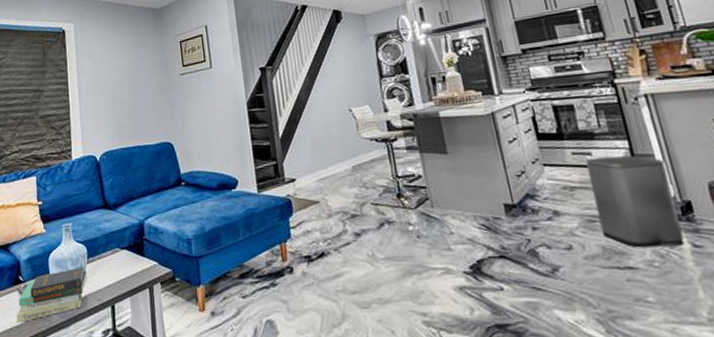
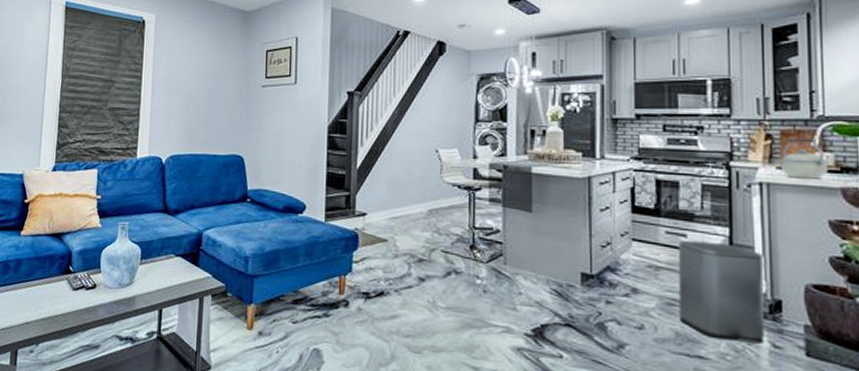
books: present [16,267,87,324] -> none [62,267,138,312]
kettle: none [657,46,702,86] -> present [780,137,830,179]

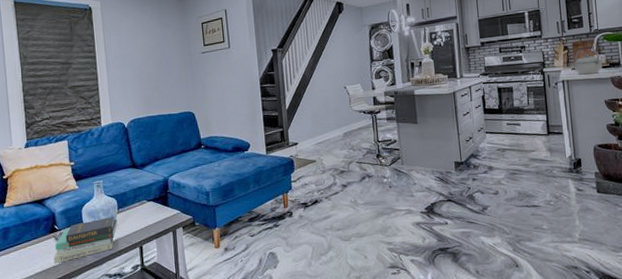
books: none [62,267,138,312] -> present [53,217,118,264]
pedal bin: present [678,240,765,345] -> none [516,126,572,192]

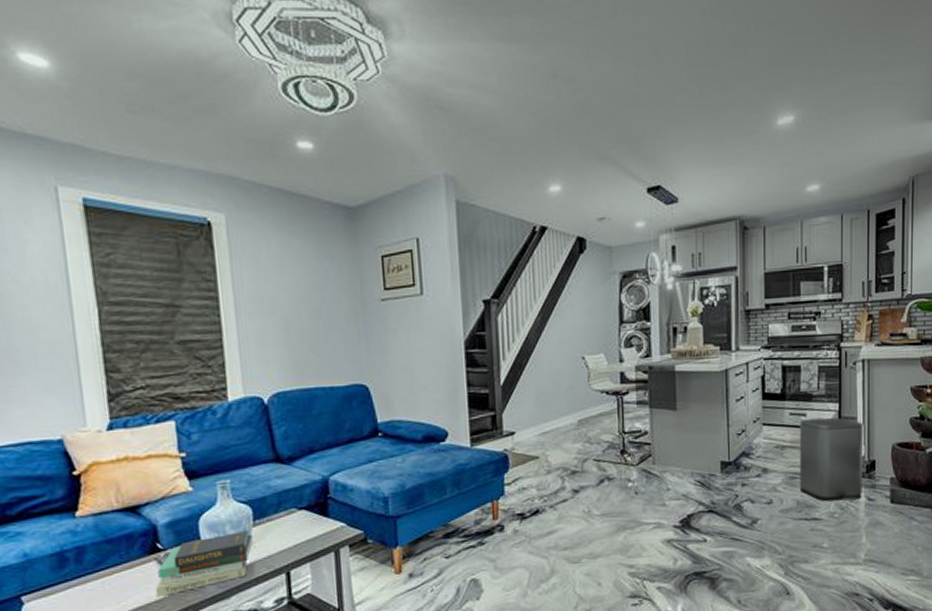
pedal bin: none [516,126,572,192] -> present [799,417,864,502]
kettle: present [574,45,604,75] -> none [878,314,914,353]

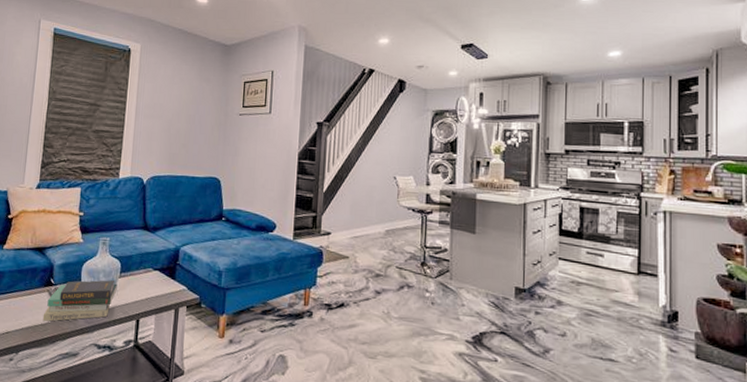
pedal bin: present [799,417,864,502] -> none [595,259,665,349]

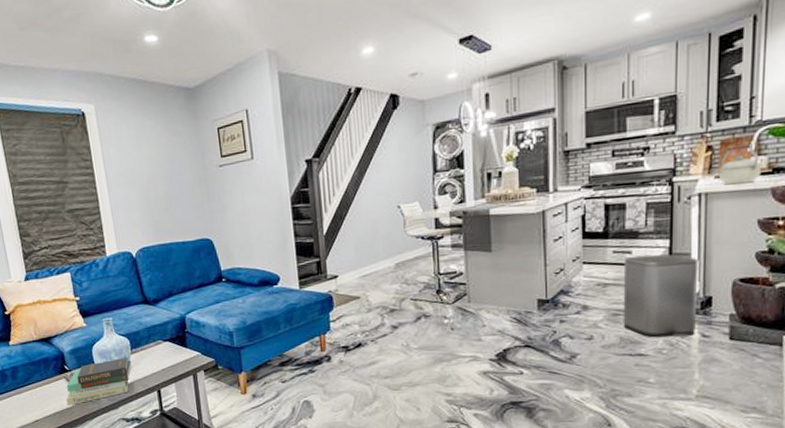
pedal bin: none [595,259,665,349] -> present [623,254,699,338]
kettle: none [680,173,720,209] -> present [718,143,764,185]

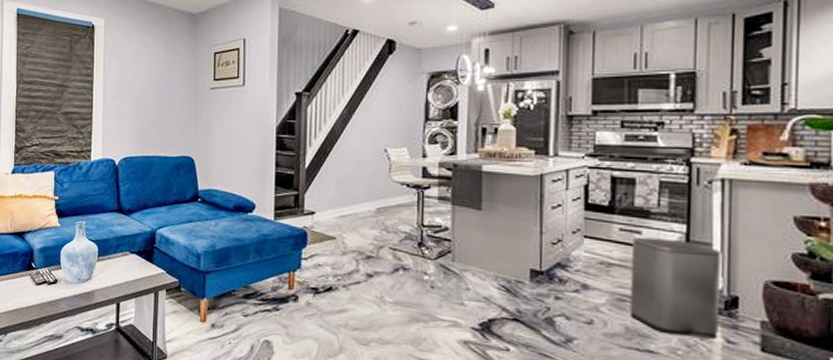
books: present [66,358,132,406] -> none [27,263,96,305]
kettle: present [718,143,764,185] -> none [744,131,800,175]

